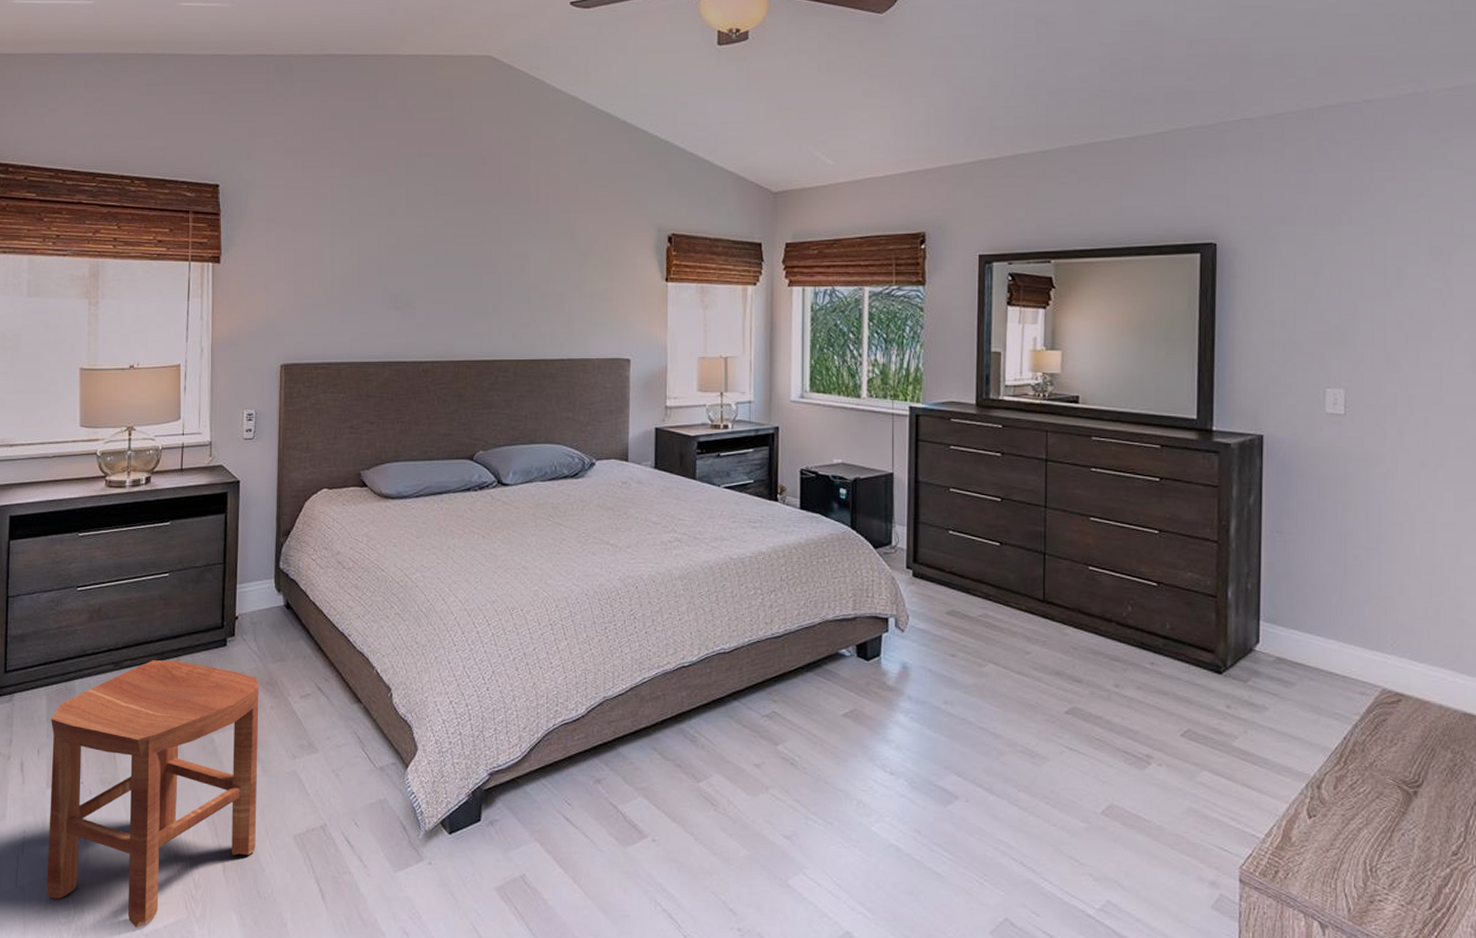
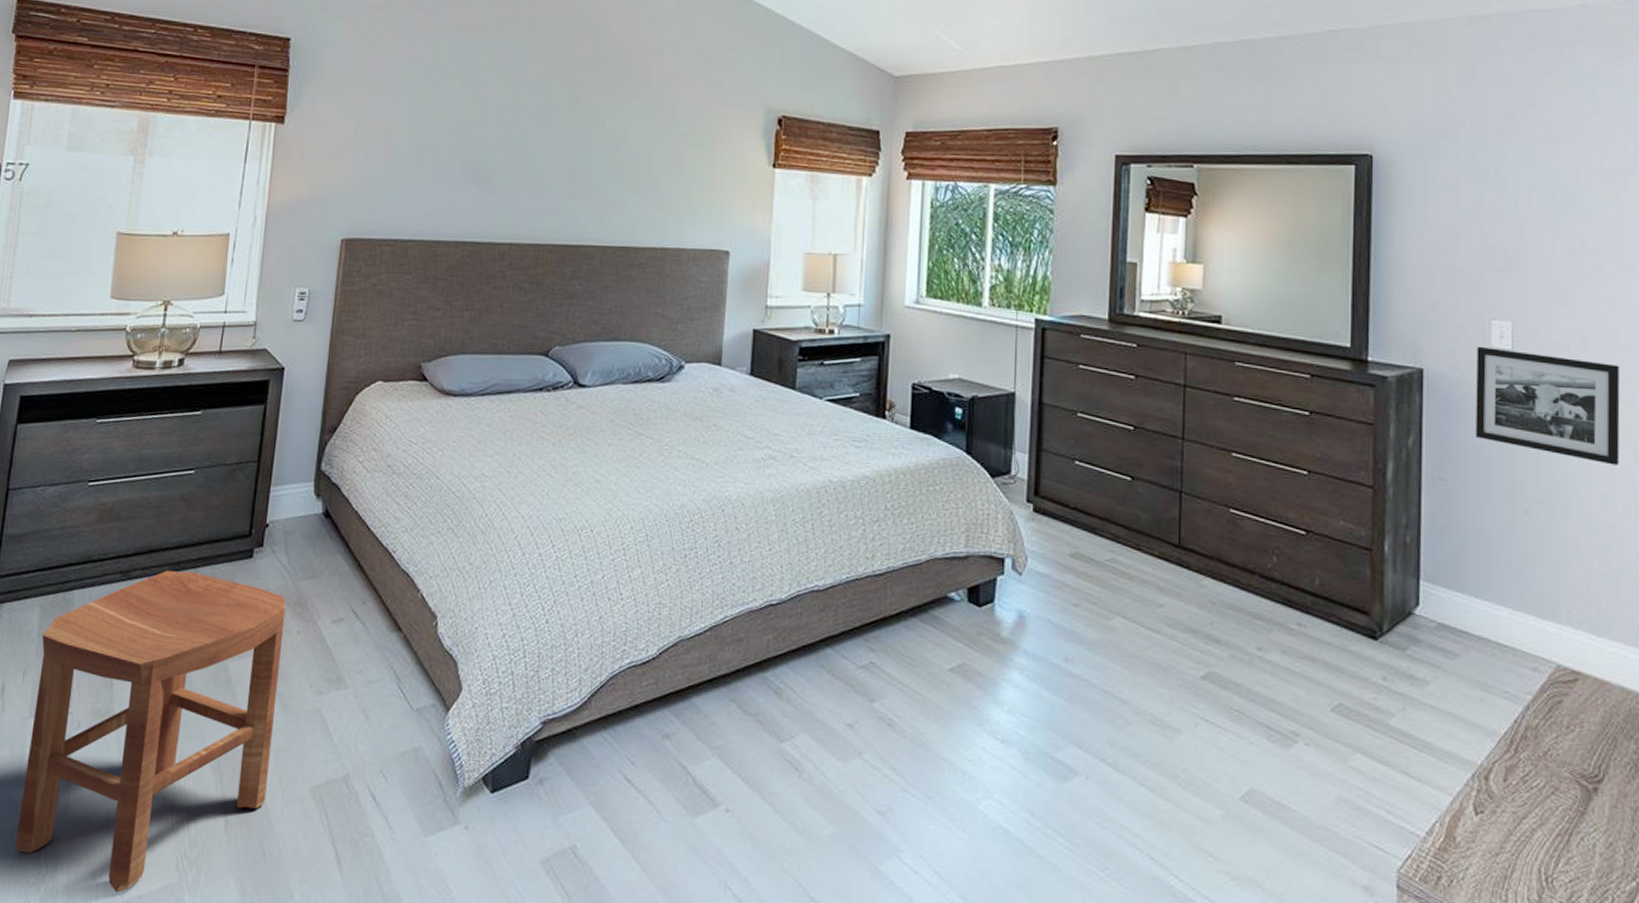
picture frame: none [1310,412,1443,513] -> present [1475,346,1620,465]

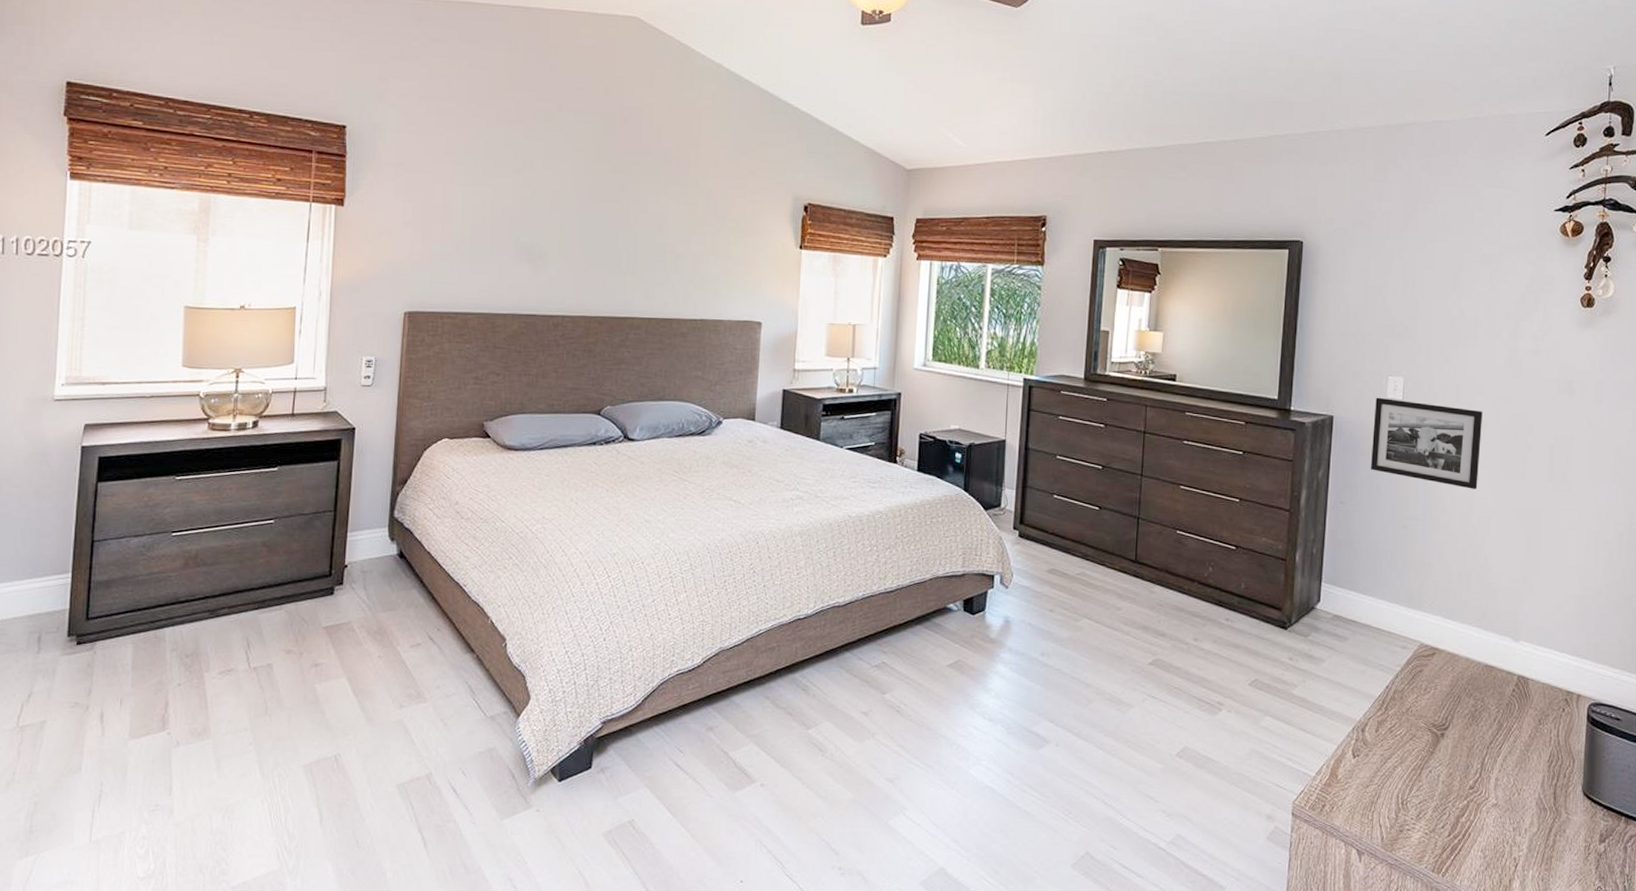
stool: present [15,571,286,893] -> none [123,608,367,881]

